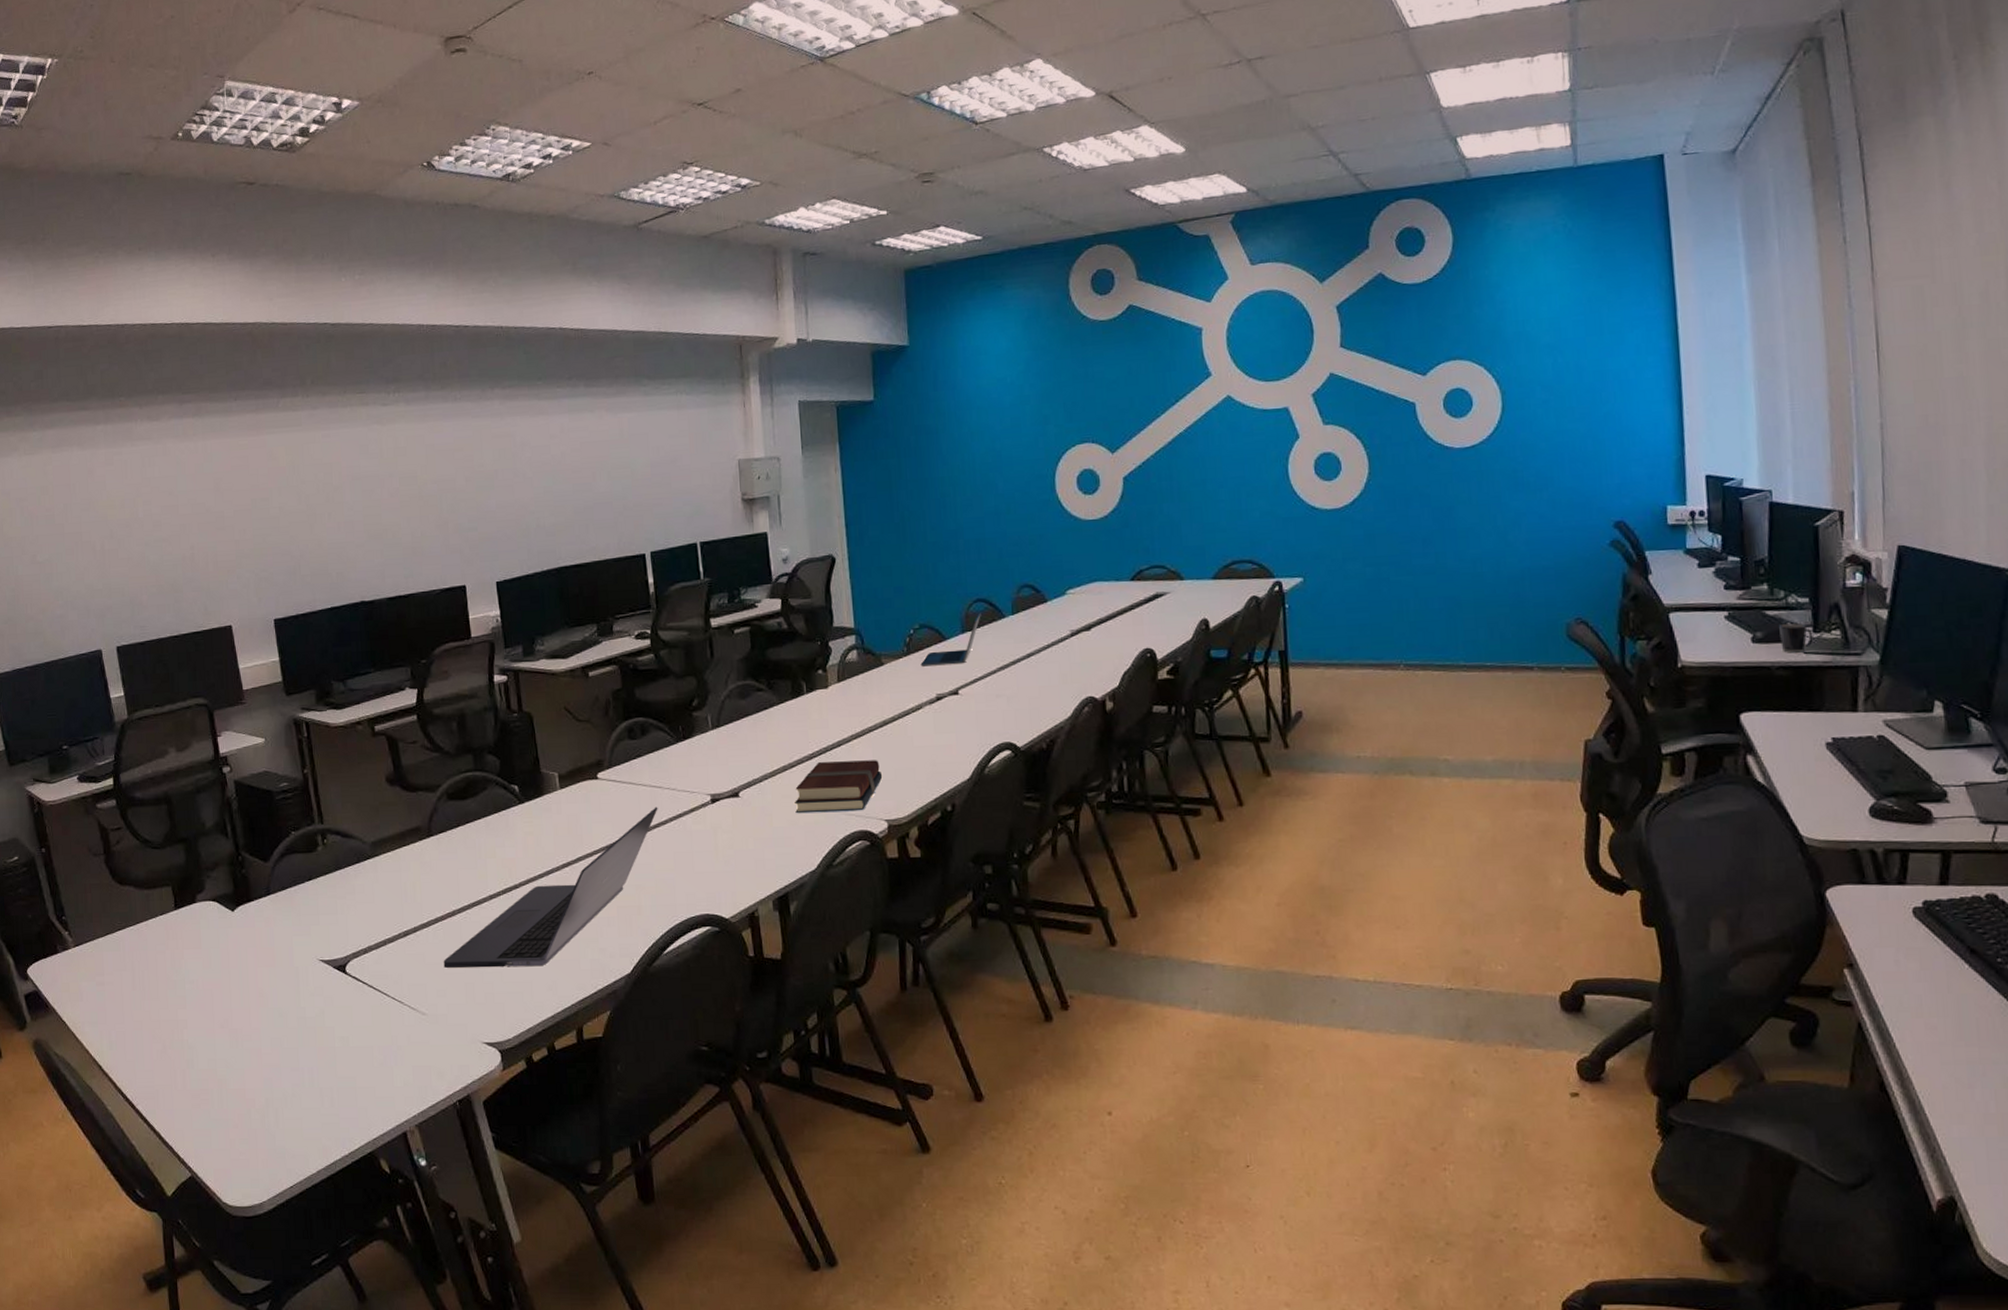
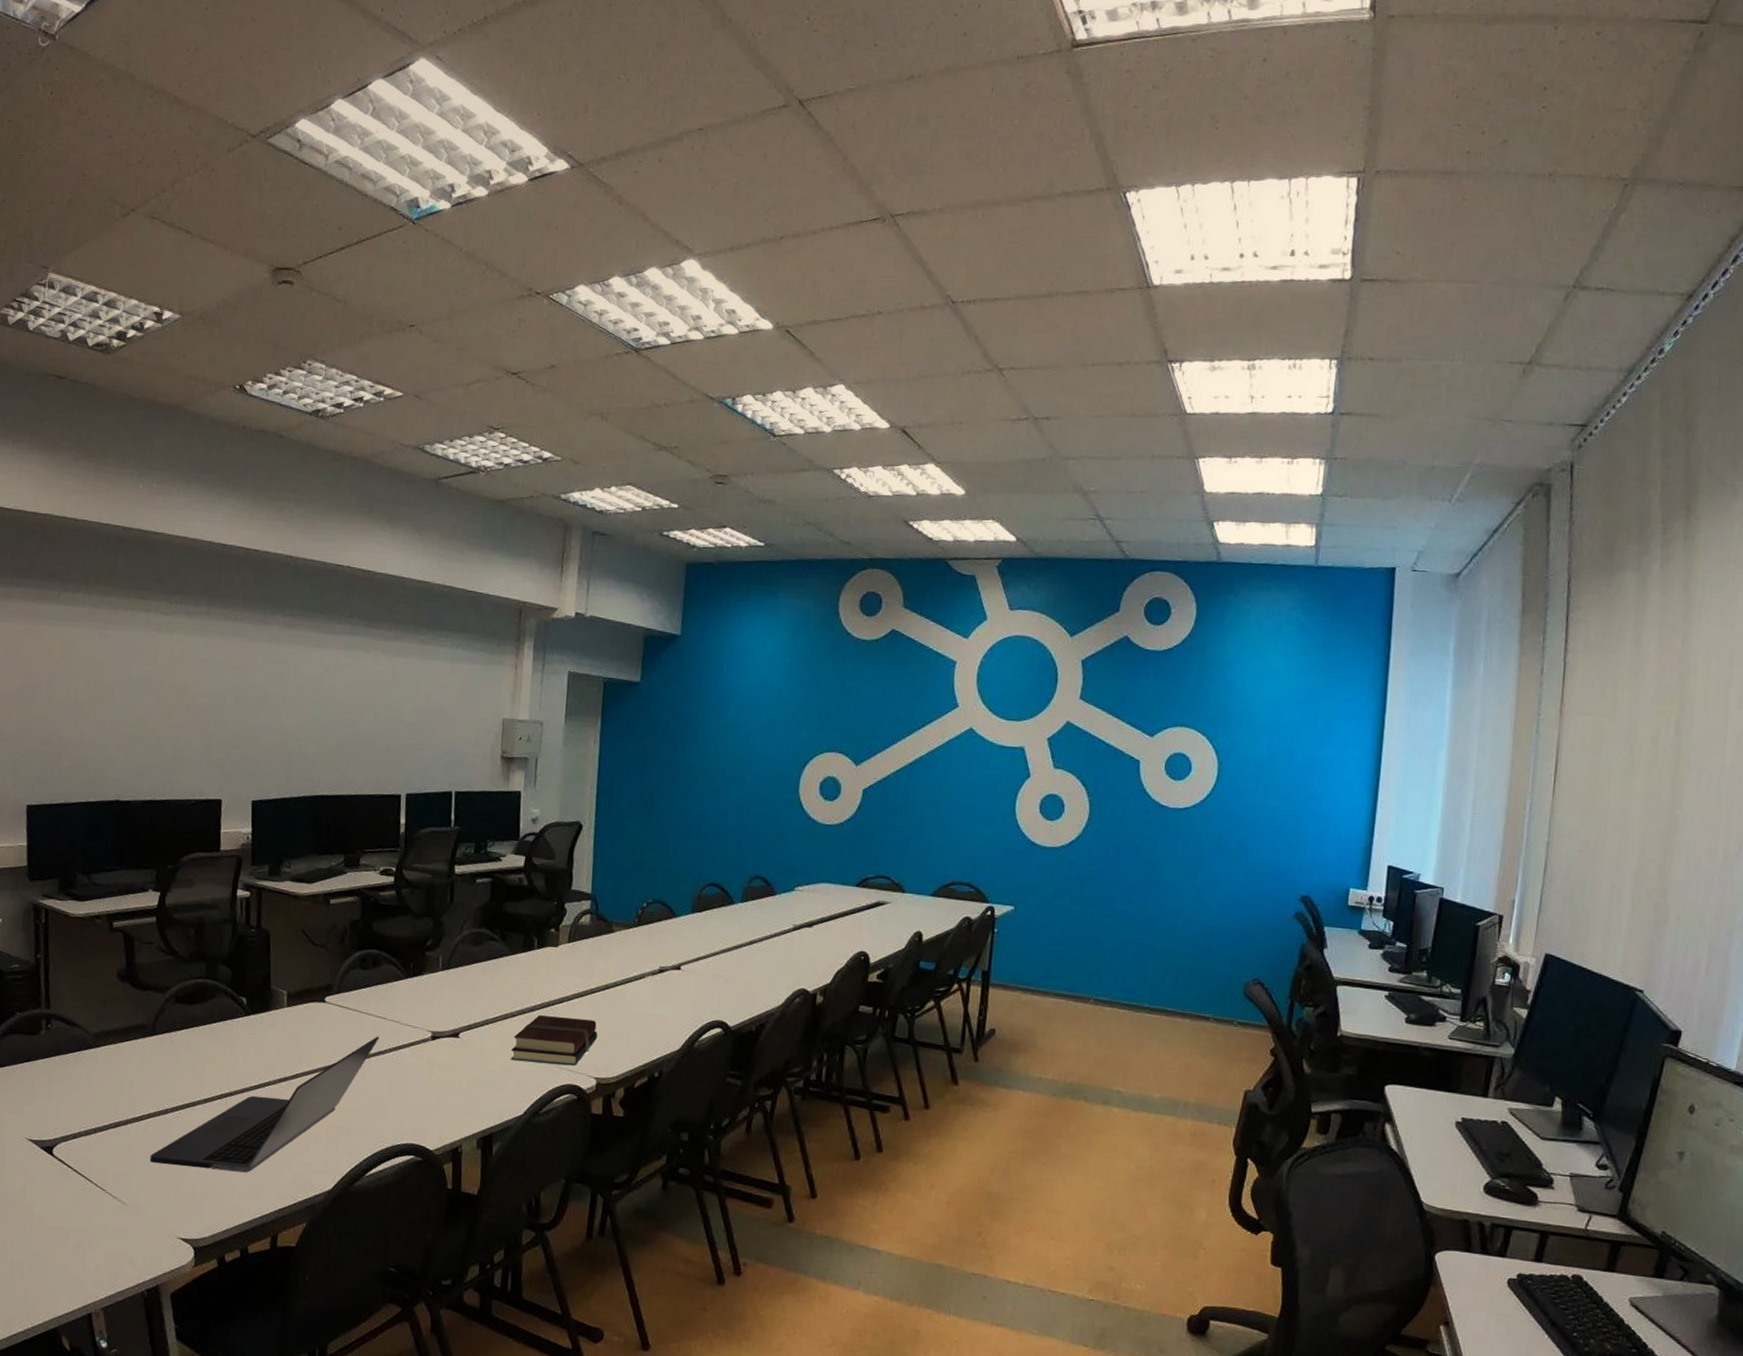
laptop: present [920,612,981,667] -> none [649,896,713,942]
mug: present [1779,623,1813,653] -> none [1430,1010,1460,1038]

